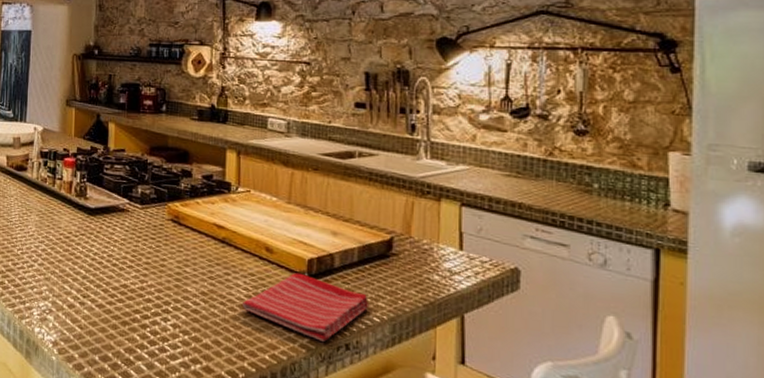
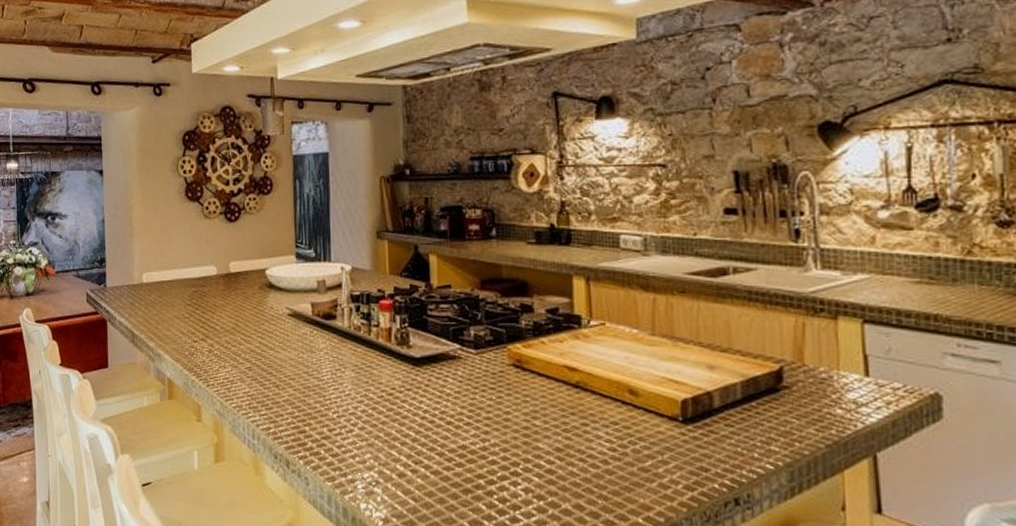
dish towel: present [241,272,370,343] -> none [604,417,760,499]

